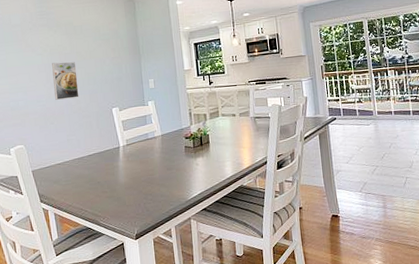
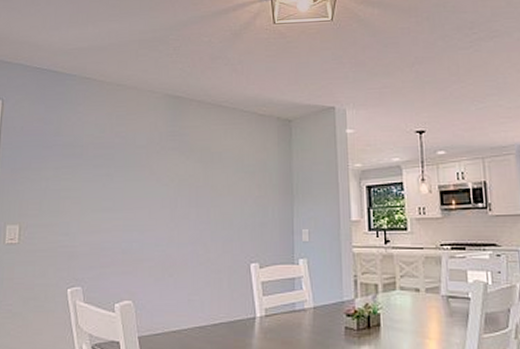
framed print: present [52,62,79,100] -> none [178,197,209,245]

